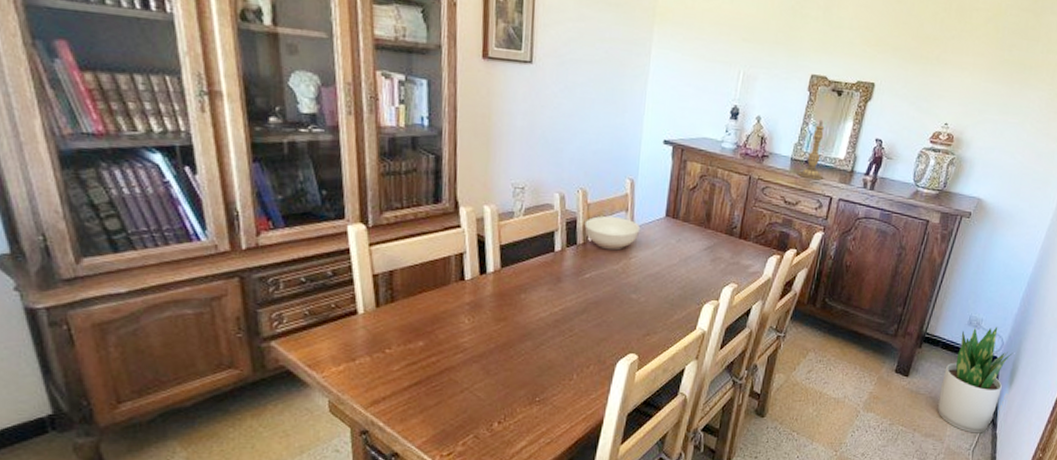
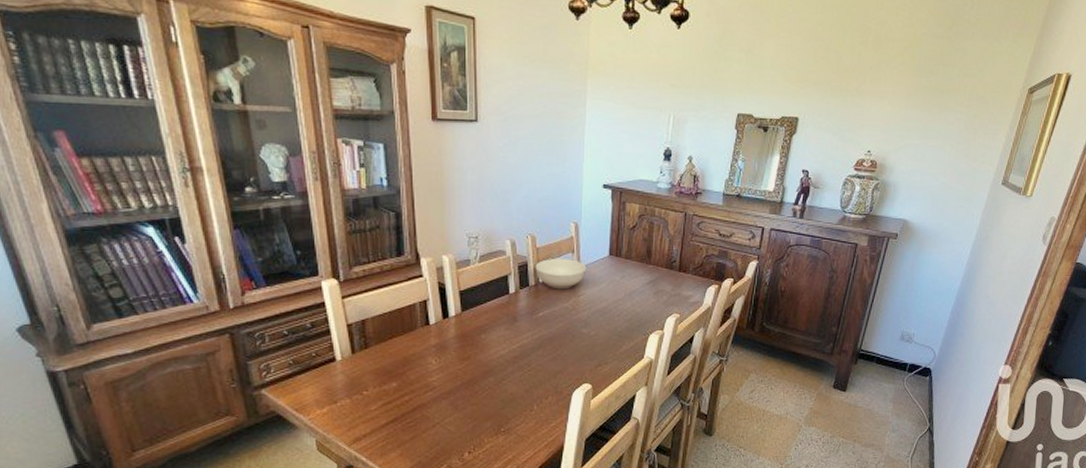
candlestick: present [798,119,825,181] -> none [730,155,754,213]
planter: present [937,327,1013,433] -> none [875,340,945,441]

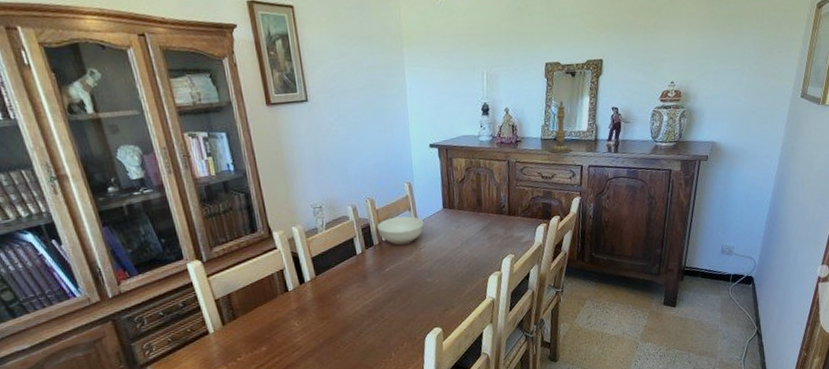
candlestick: none [730,155,754,213] -> present [549,100,571,154]

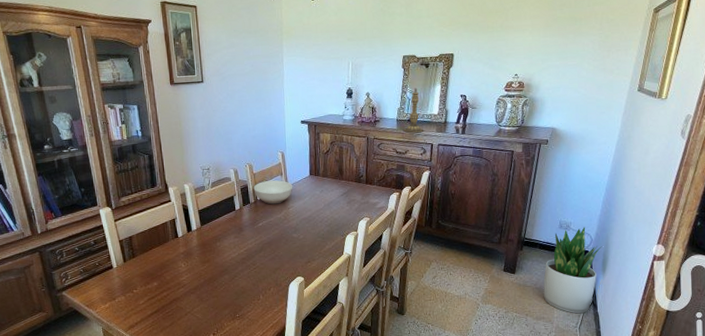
planter: none [706,250,766,346] -> present [543,227,602,314]

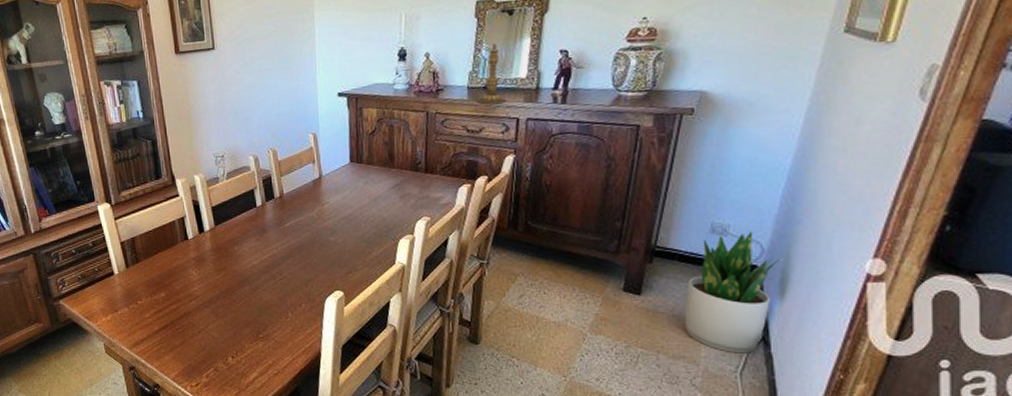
bowl: present [253,180,293,205] -> none [278,169,329,200]

